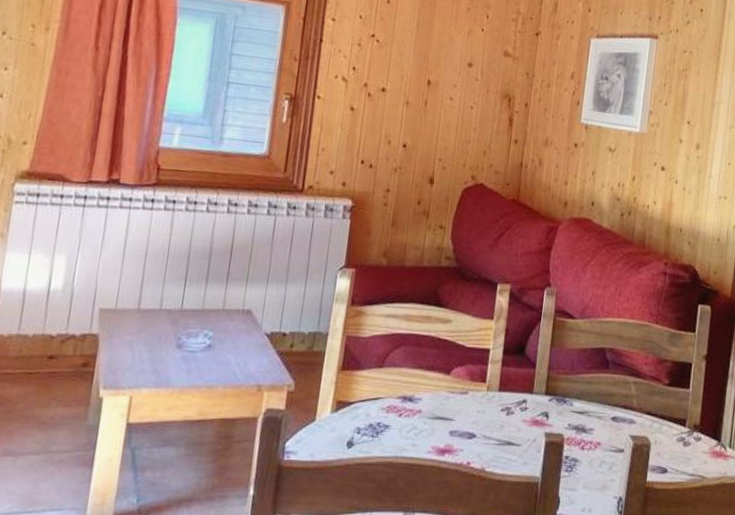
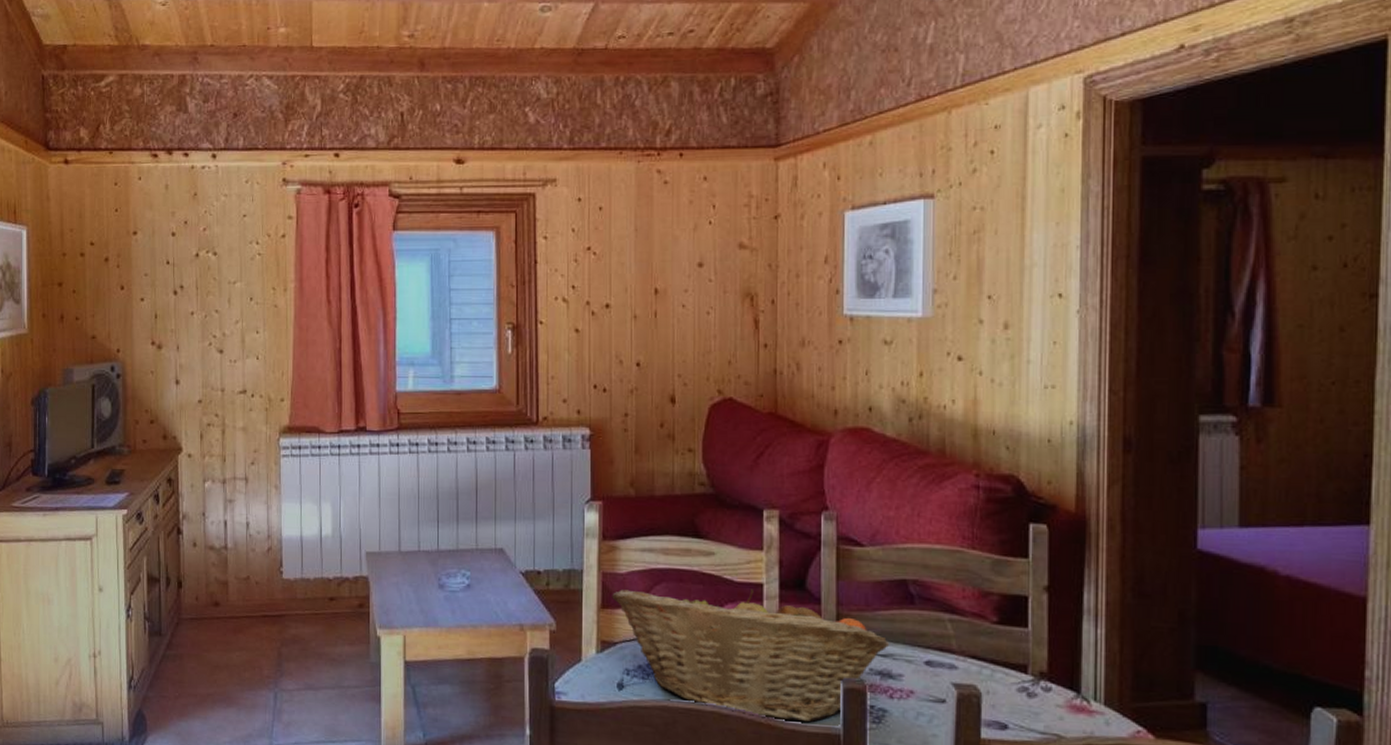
fruit basket: none [352,352,587,472] -> present [612,588,890,721]

